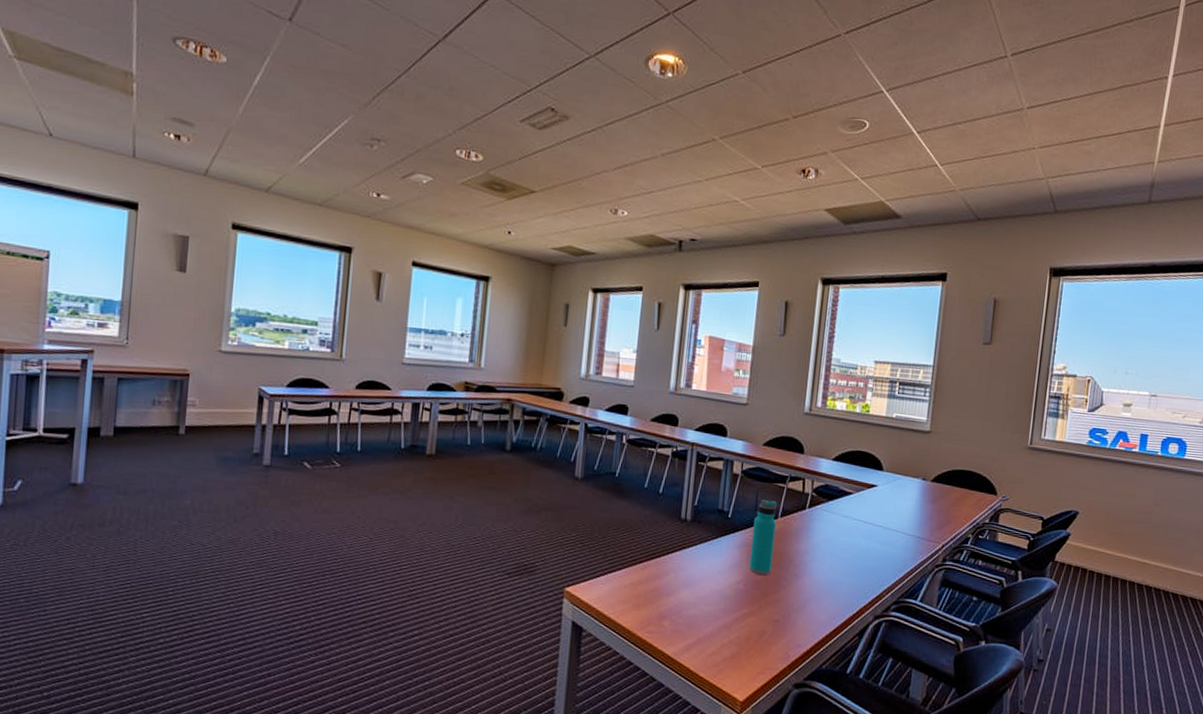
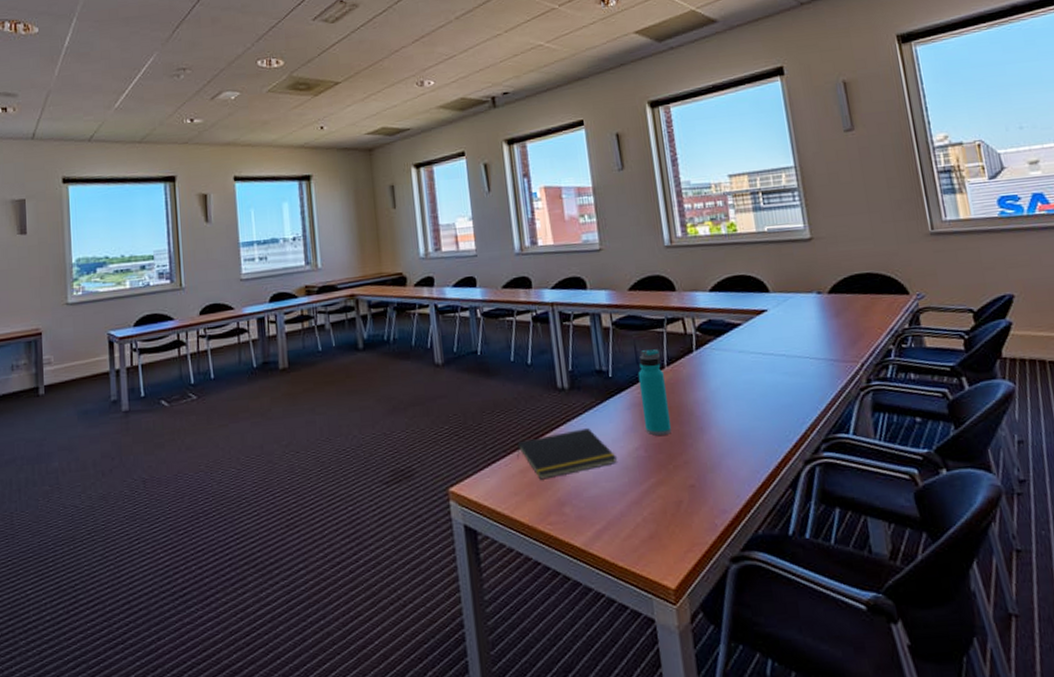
notepad: none [632,557,720,595] -> present [517,428,618,480]

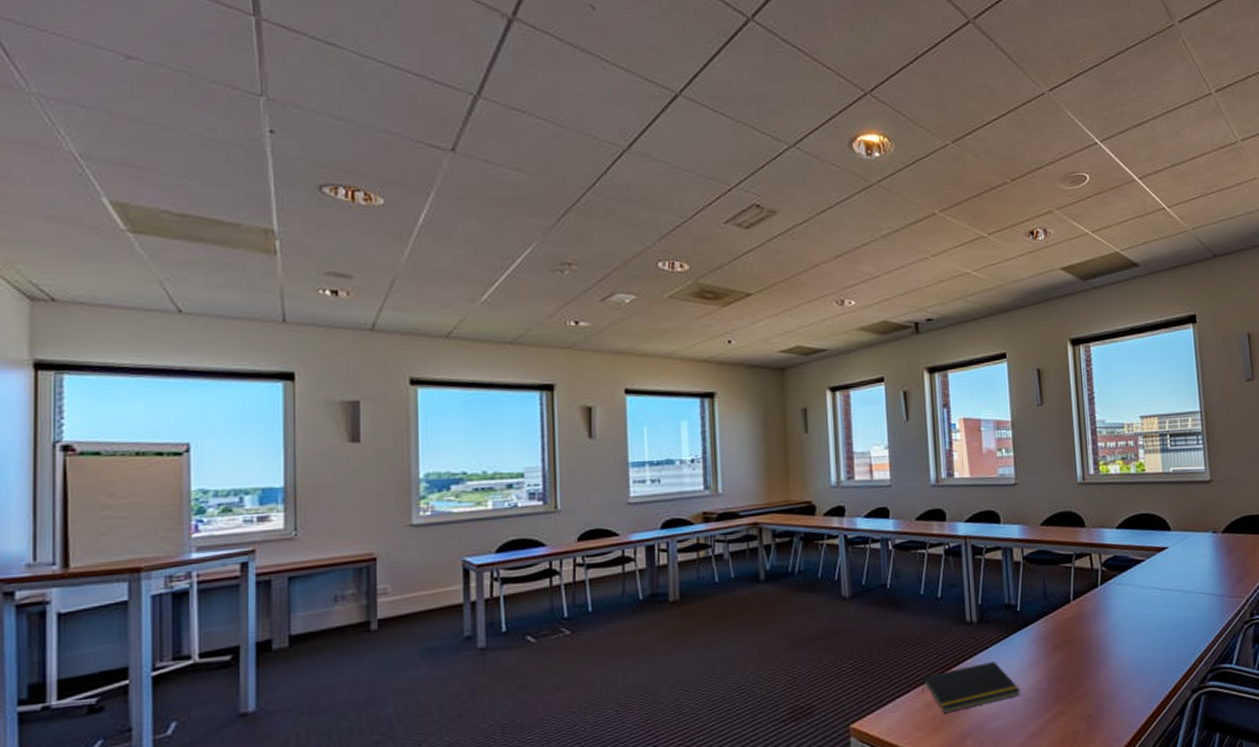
water bottle: present [637,349,672,436] -> none [1045,584,1074,668]

